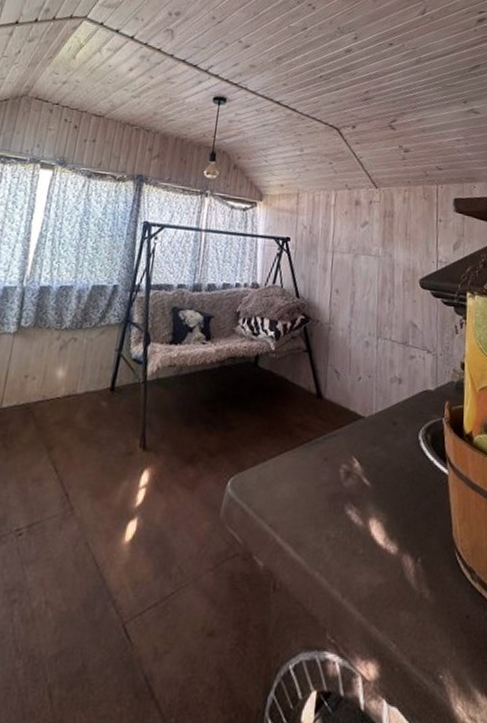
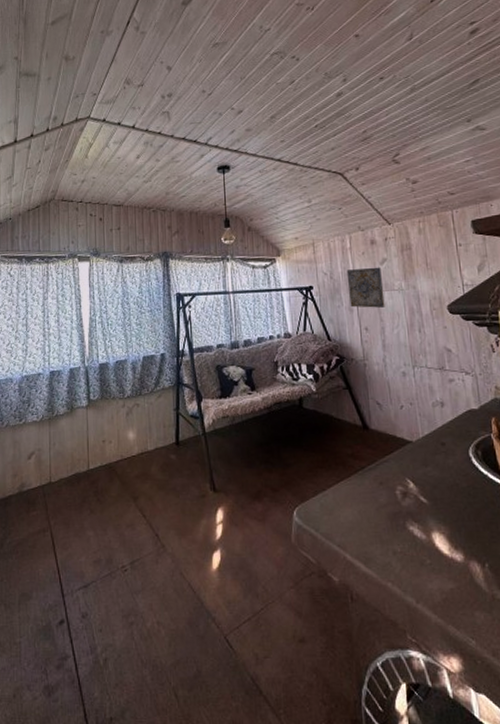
wall art: none [325,227,361,272] -> present [346,267,385,308]

